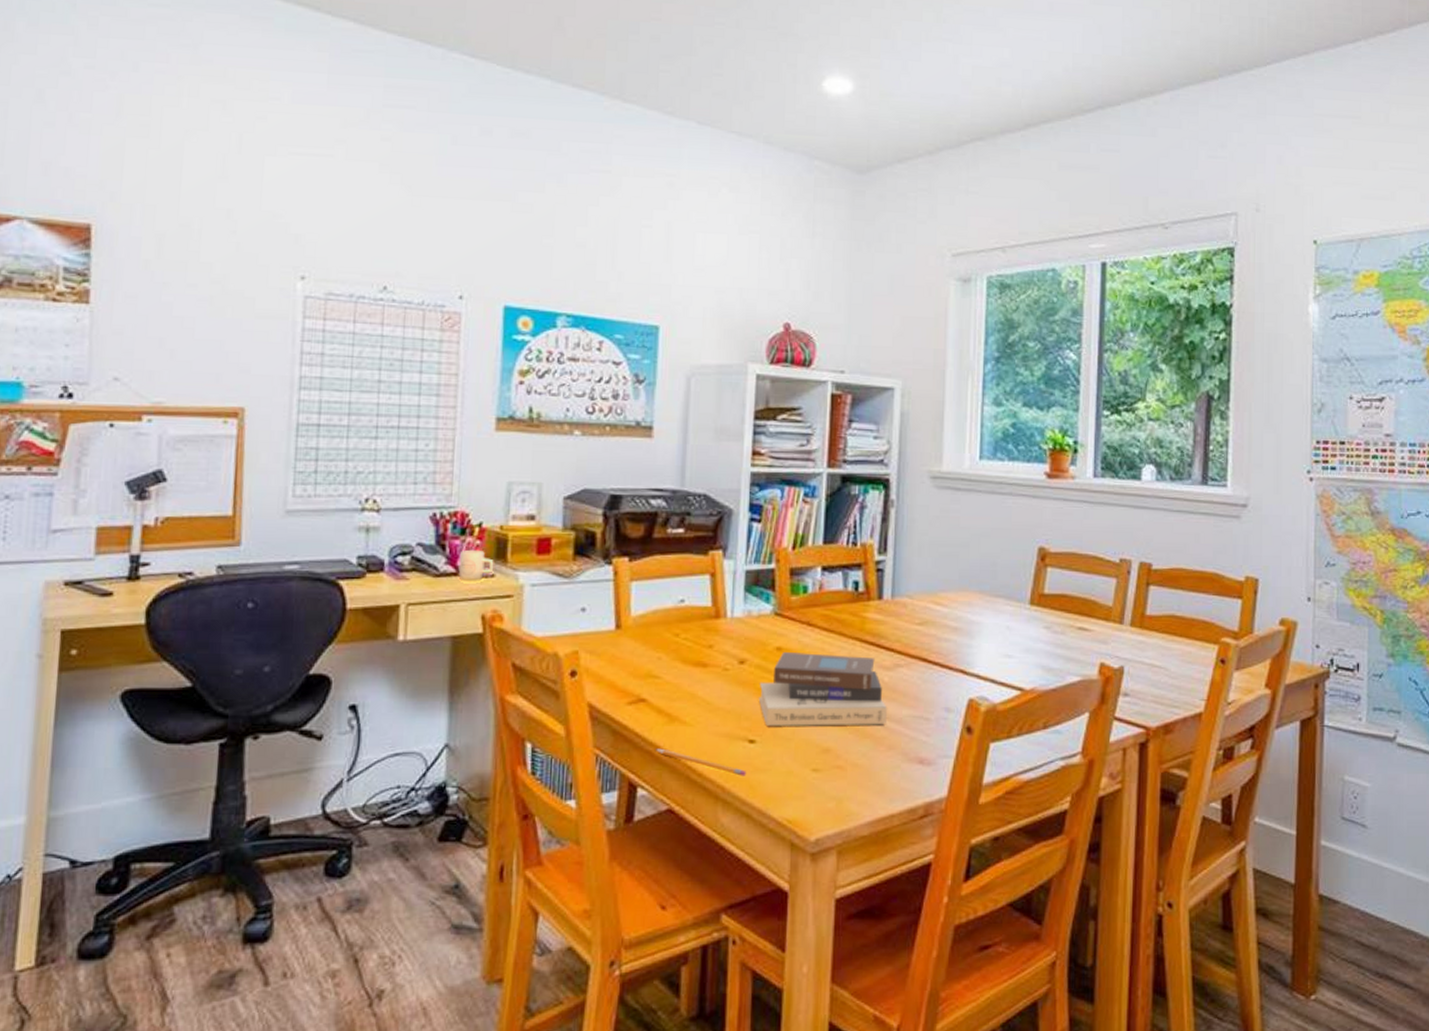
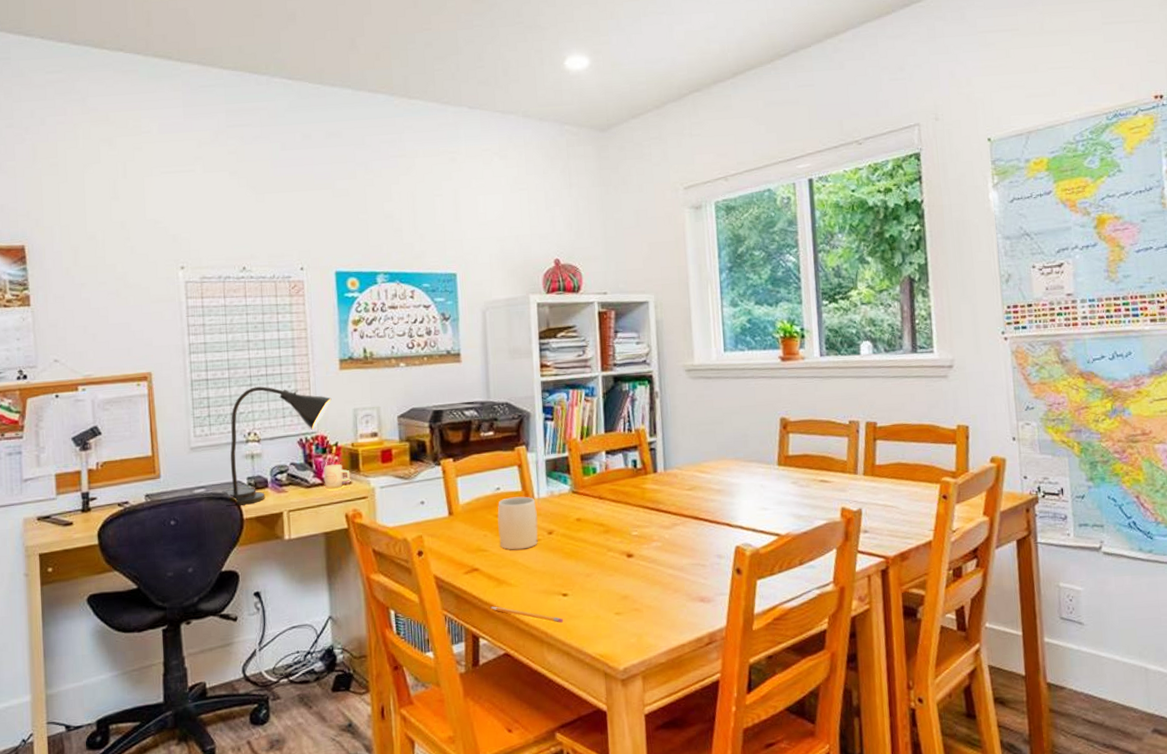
desk lamp: none [321,441,481,592] -> present [222,386,332,508]
mug: none [676,613,728,680] -> present [497,496,538,550]
books: present [758,652,888,726] -> none [565,520,671,582]

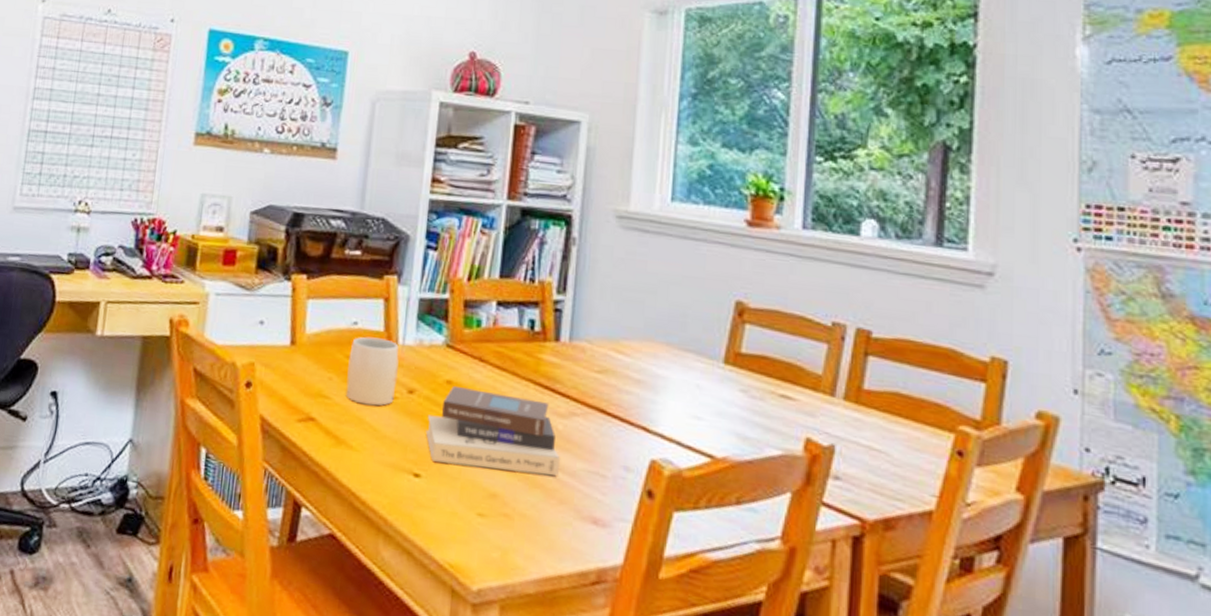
desk lamp: present [222,386,332,508] -> none [37,149,179,286]
mug: present [323,464,351,490] -> none [152,255,185,286]
pencil: present [490,606,563,623] -> none [321,469,409,511]
books: none [565,520,671,582] -> present [425,386,561,477]

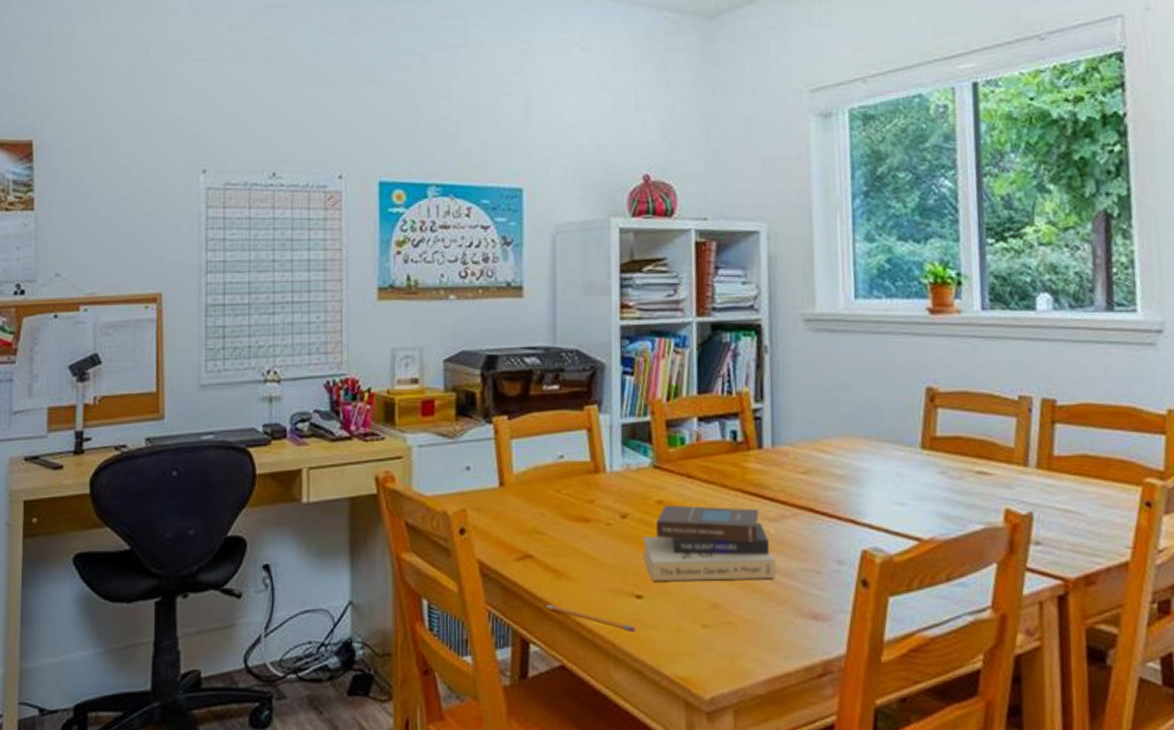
pencil: none [321,469,409,511] -> present [544,604,635,632]
mug: present [346,336,399,406] -> none [559,468,609,535]

